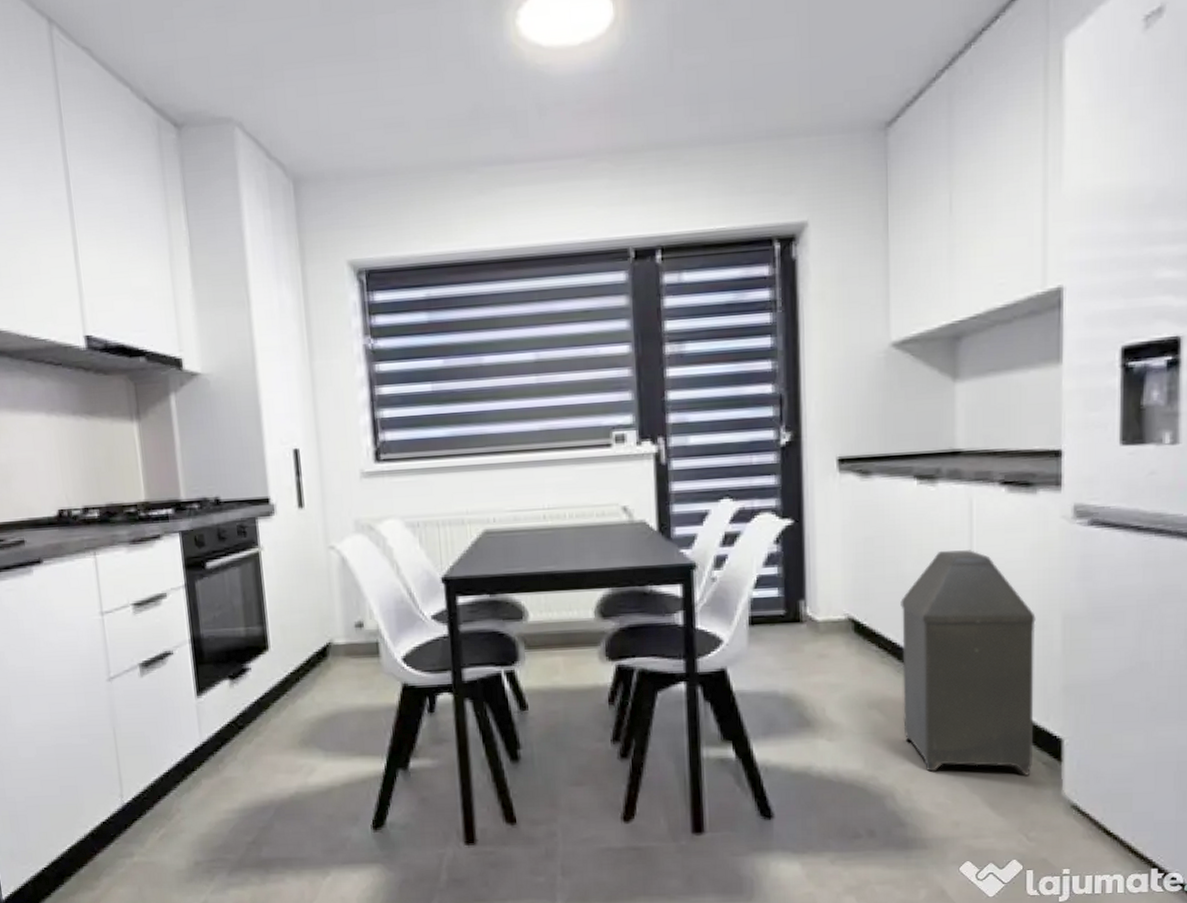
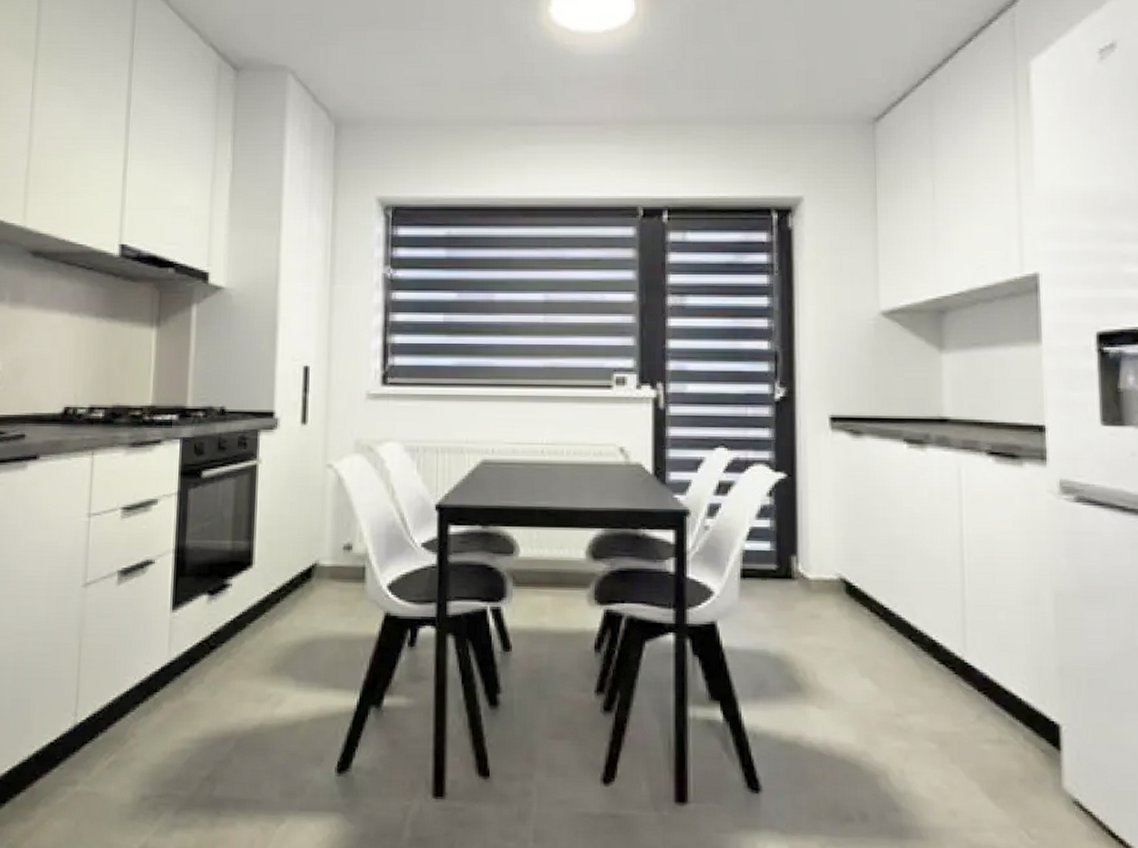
trash can: present [900,550,1036,776] -> none [892,516,1030,763]

